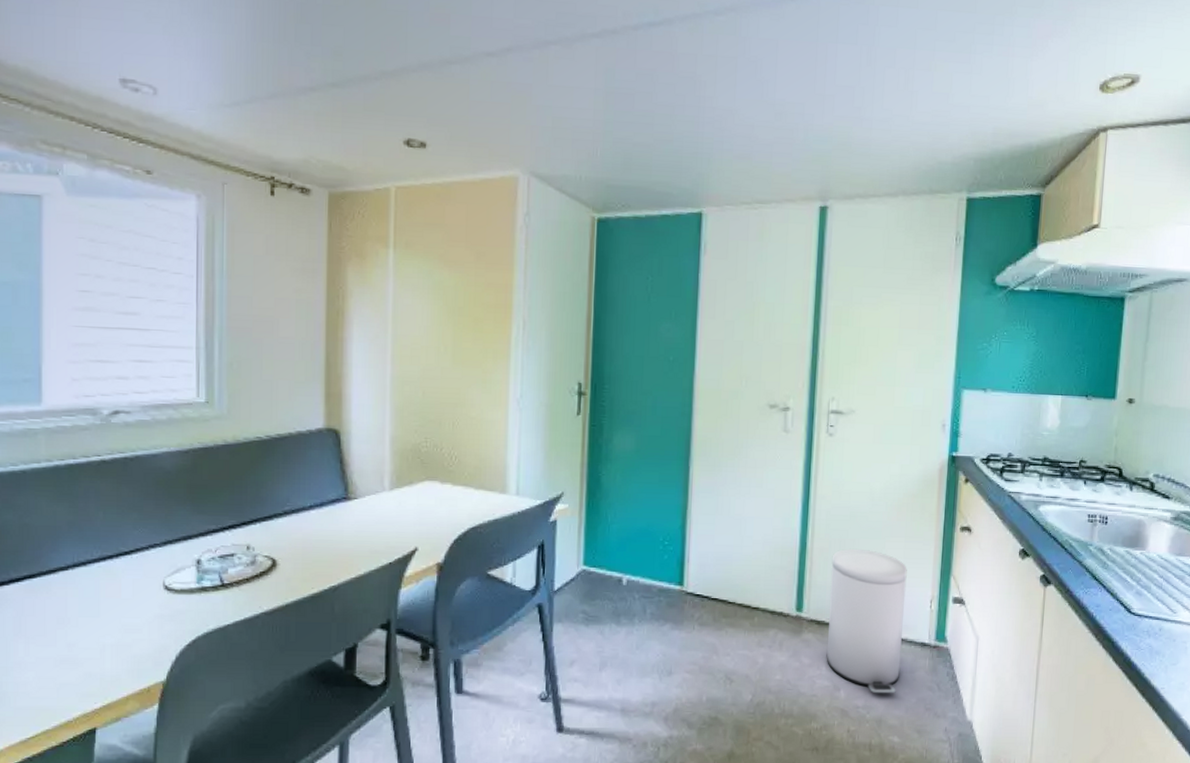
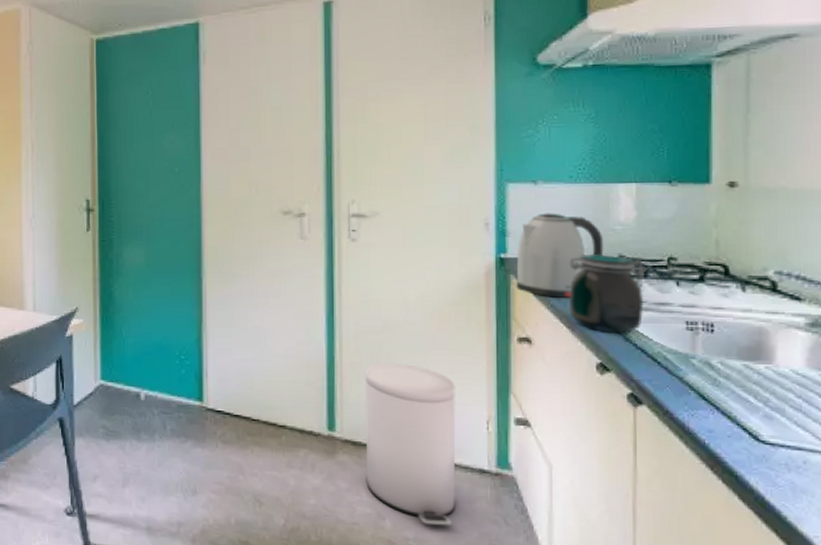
kettle: none [963,417,1034,493] -> present [516,213,604,298]
jar: none [1003,455,1063,524] -> present [569,254,646,334]

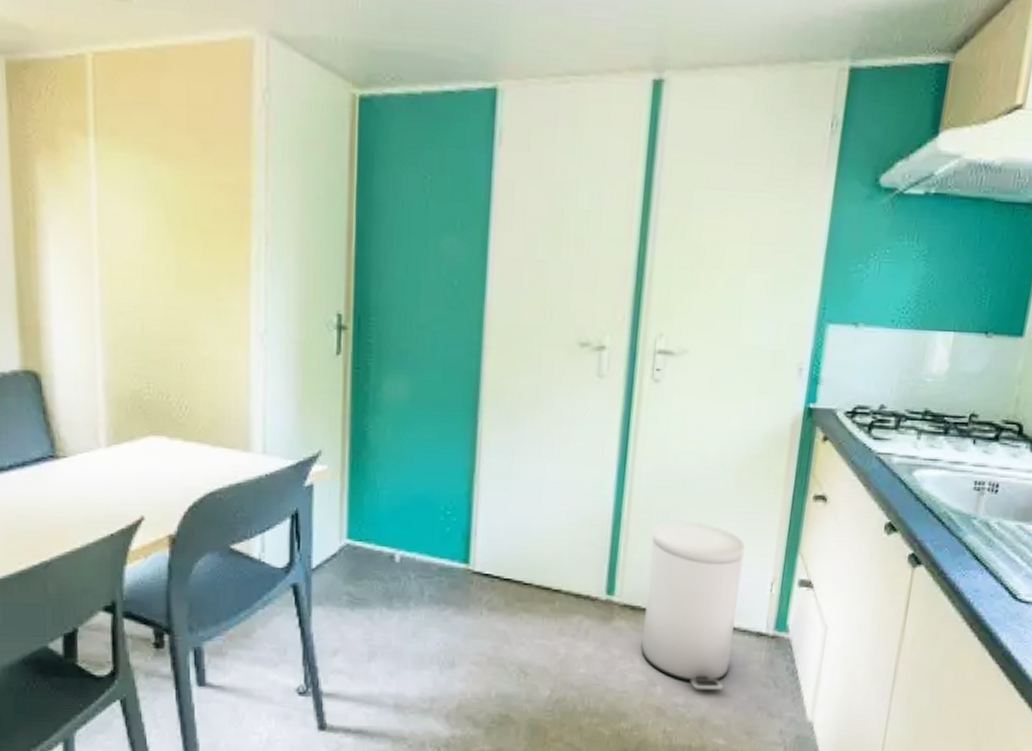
kettle: present [516,213,604,298] -> none [820,360,914,454]
jar: present [569,254,646,334] -> none [868,408,948,493]

